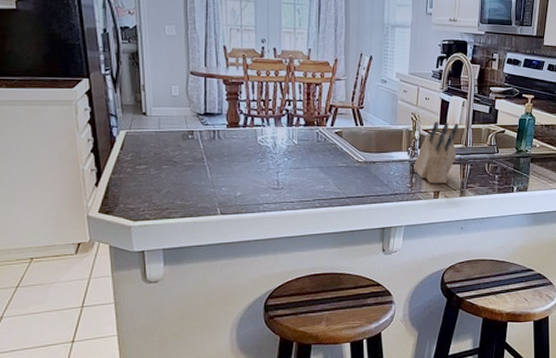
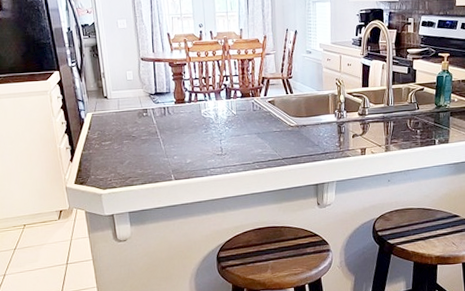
knife block: present [414,121,459,183] -> none [341,85,381,141]

